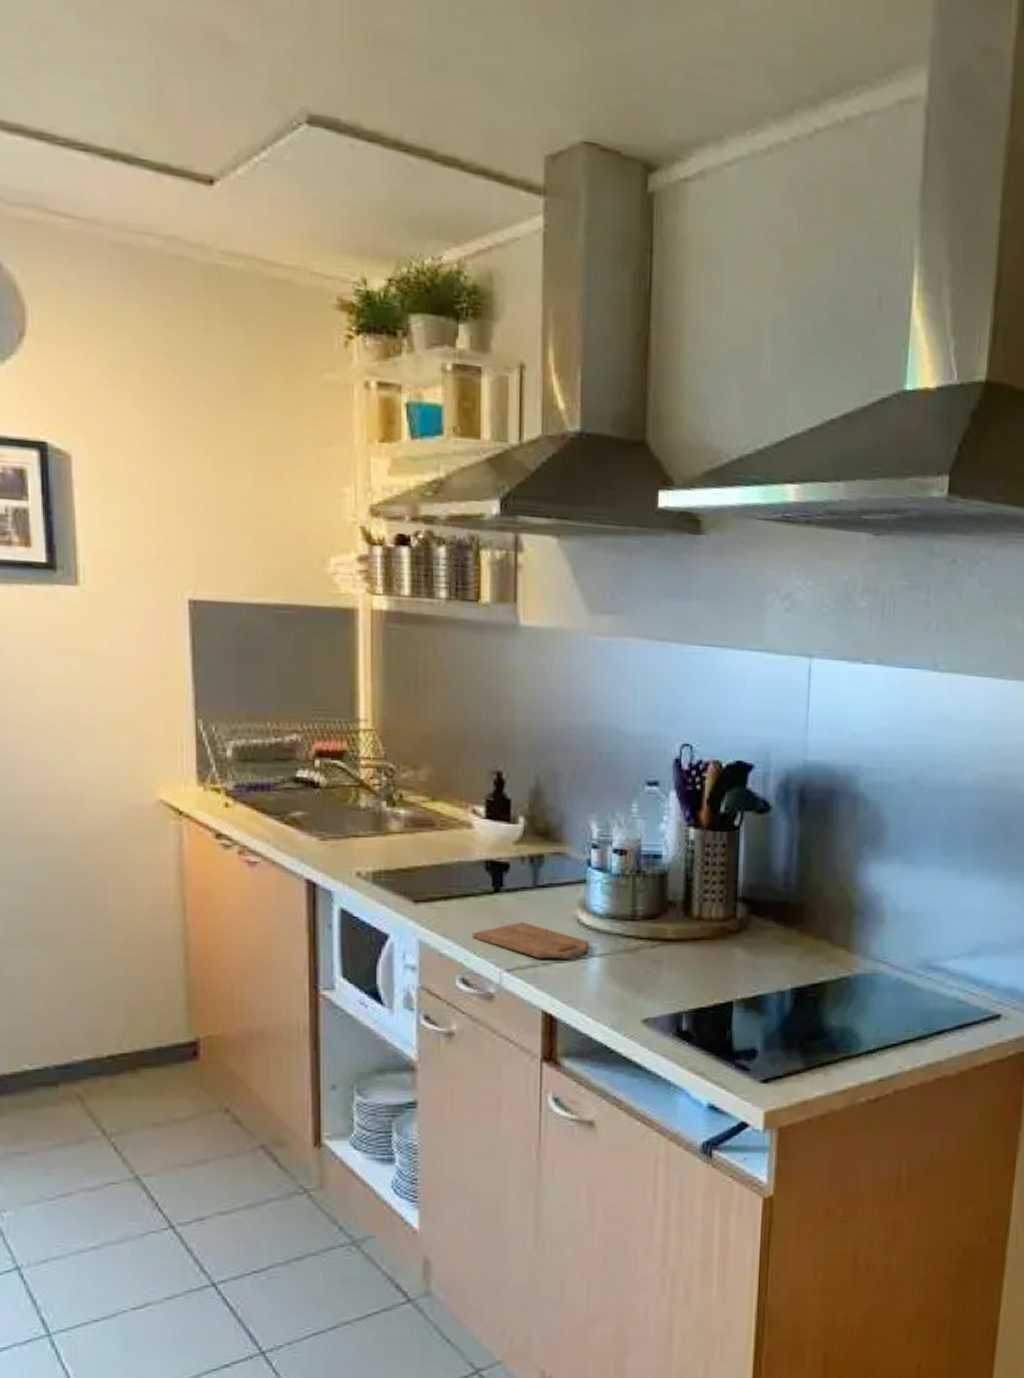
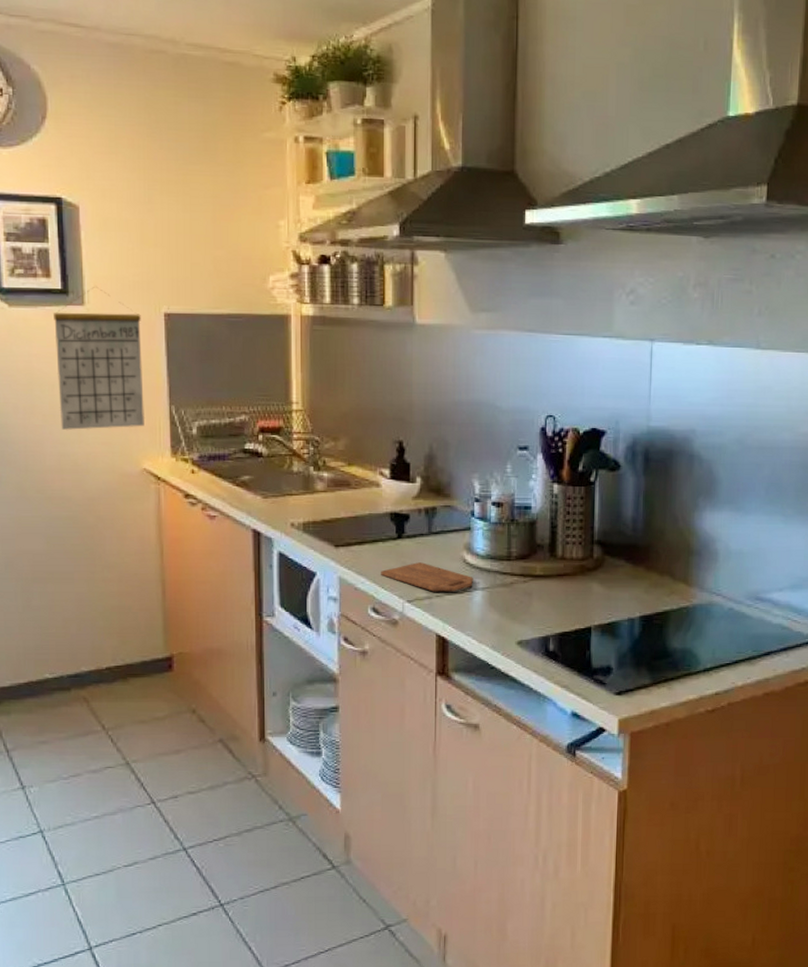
calendar: none [35,562,161,748] -> present [54,287,144,430]

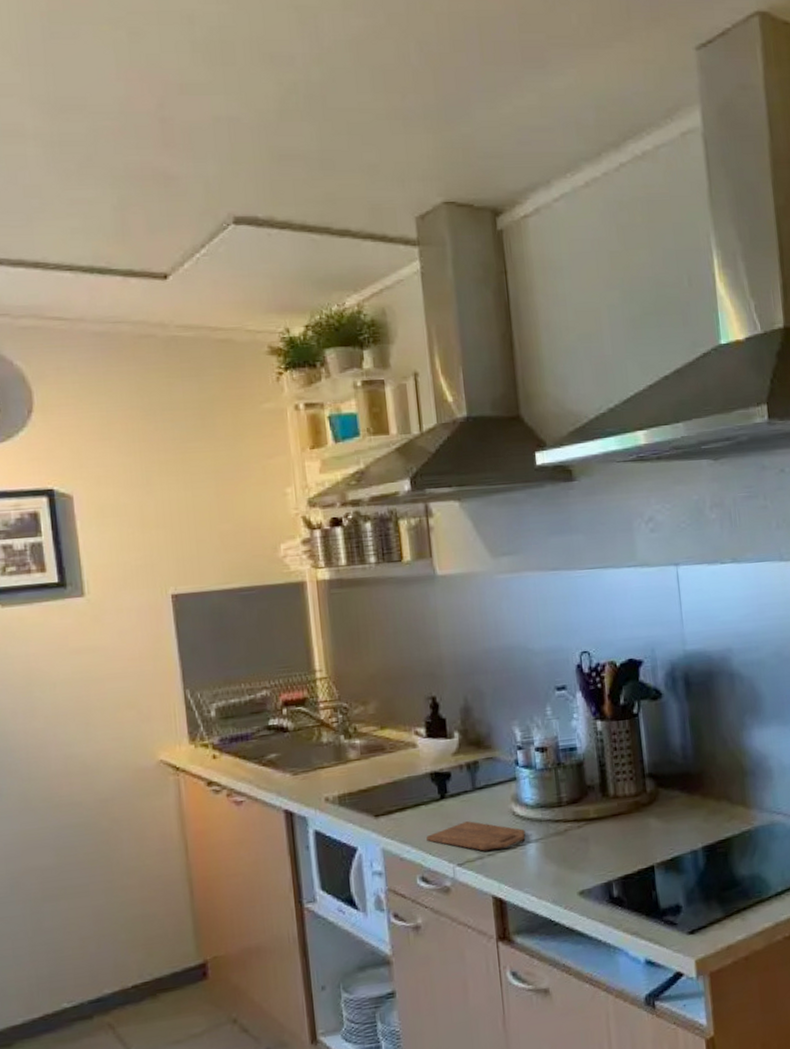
calendar: present [54,287,144,430] -> none [51,576,158,730]

